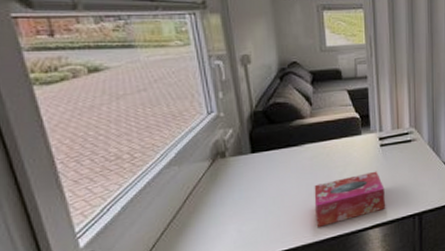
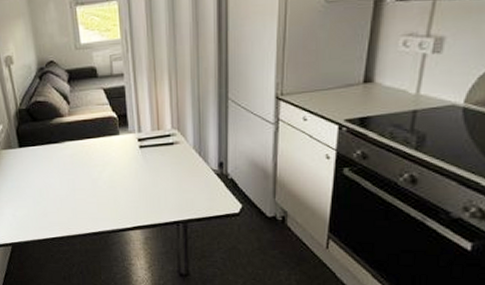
tissue box: present [314,171,385,227] -> none [75,173,146,221]

